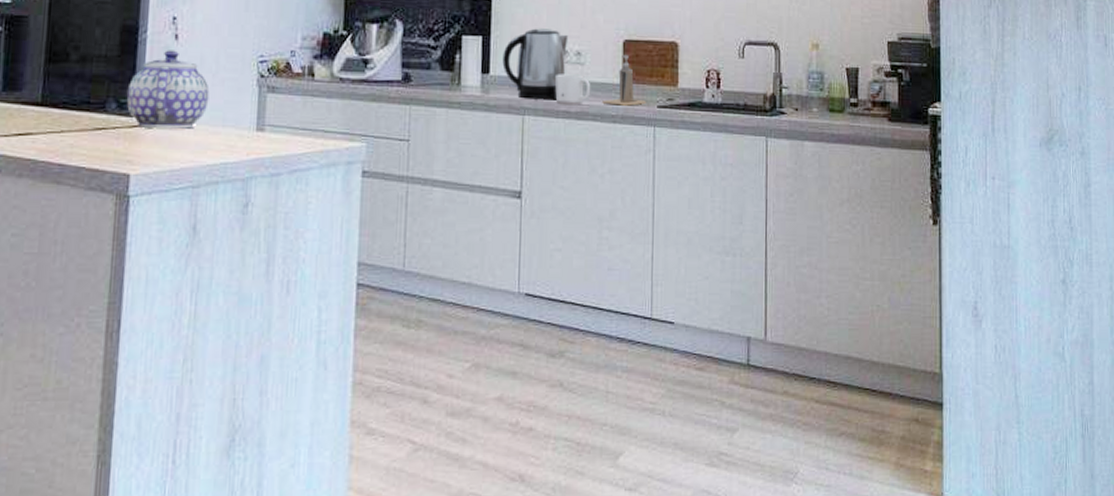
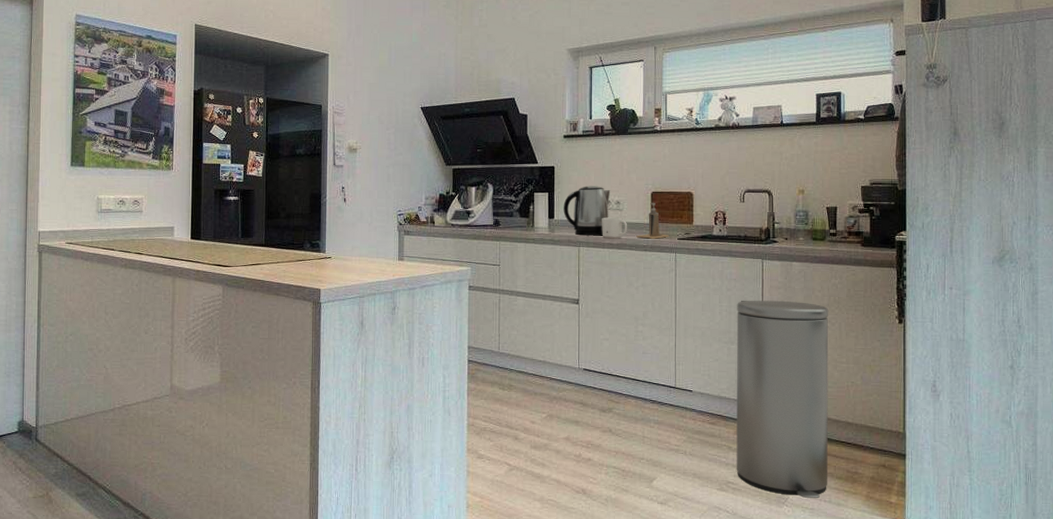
teapot: present [126,50,210,130] -> none [316,209,367,260]
pedal bin: none [731,193,849,472] -> present [736,300,829,499]

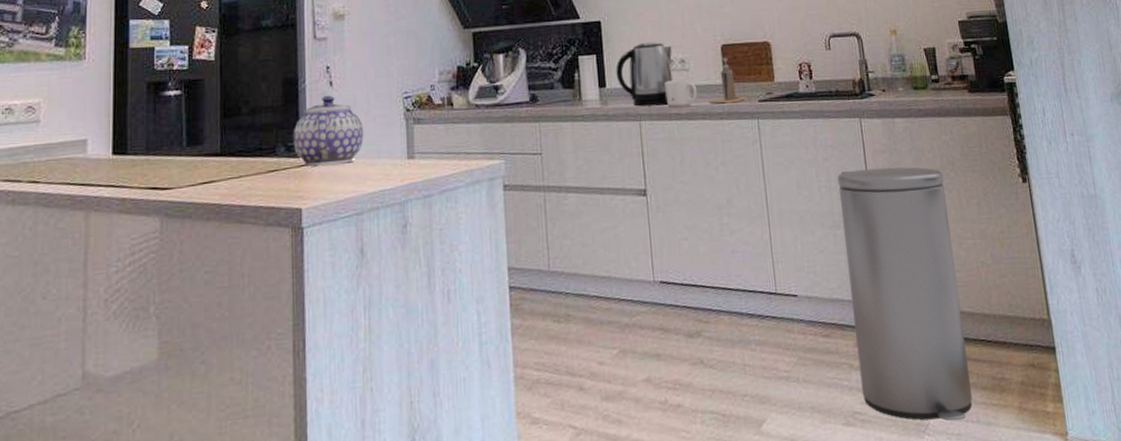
teapot: none [316,209,367,260] -> present [292,95,364,166]

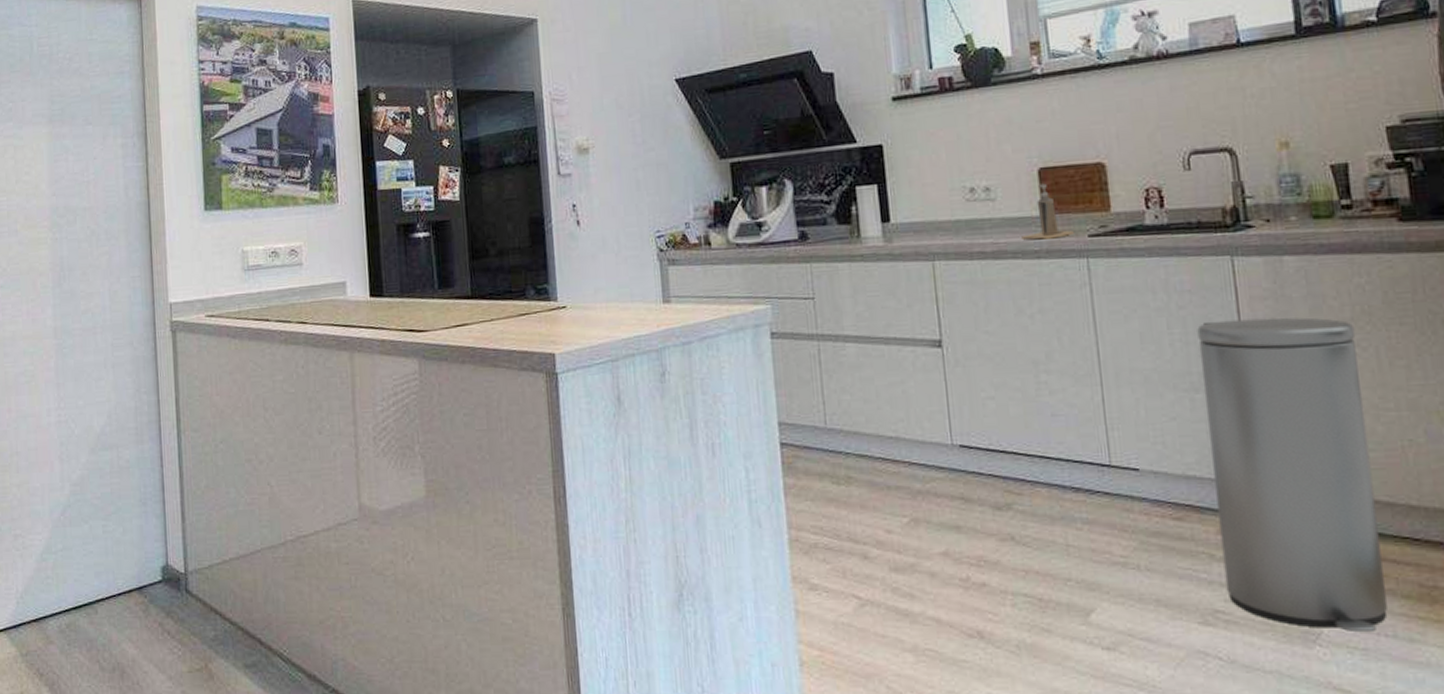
teapot: present [292,95,364,166] -> none [541,235,616,310]
kettle: present [616,42,674,107] -> none [902,167,975,245]
mug: present [664,79,698,109] -> none [963,211,1007,246]

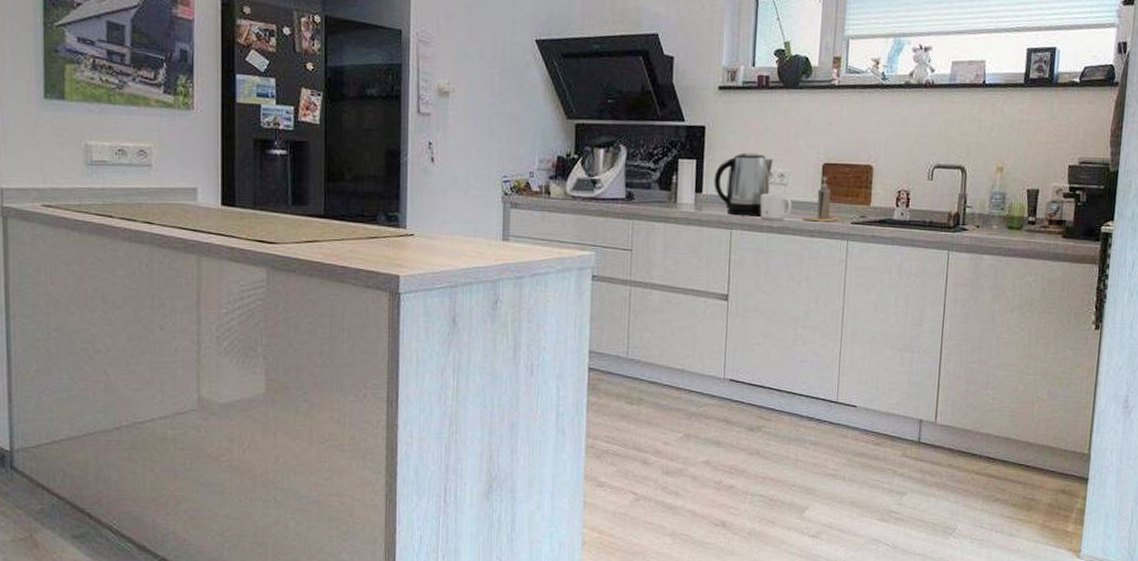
kettle: none [902,167,975,245] -> present [714,152,774,217]
mug: none [963,211,1007,246] -> present [760,193,792,222]
pedal bin: present [1197,317,1387,633] -> none [900,299,1019,529]

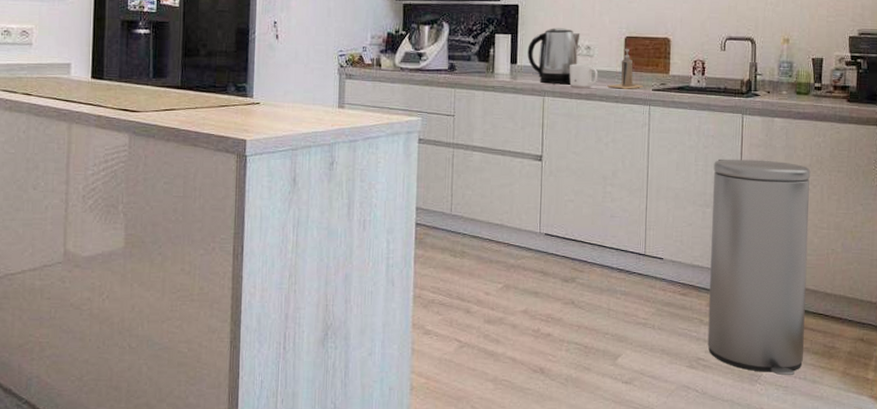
pedal bin: none [900,299,1019,529] -> present [707,158,811,376]

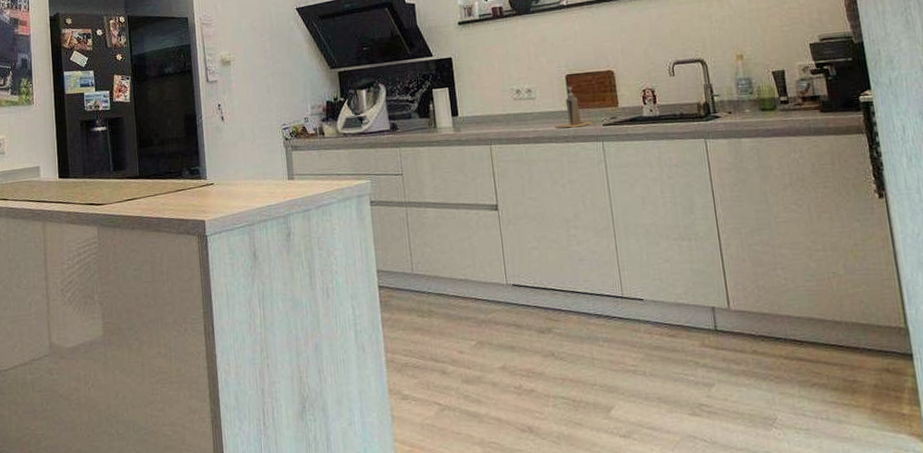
kettle: present [527,28,580,86] -> none [467,74,521,133]
mug: present [569,64,599,89] -> none [511,107,544,134]
pedal bin: present [707,158,811,376] -> none [682,184,822,418]

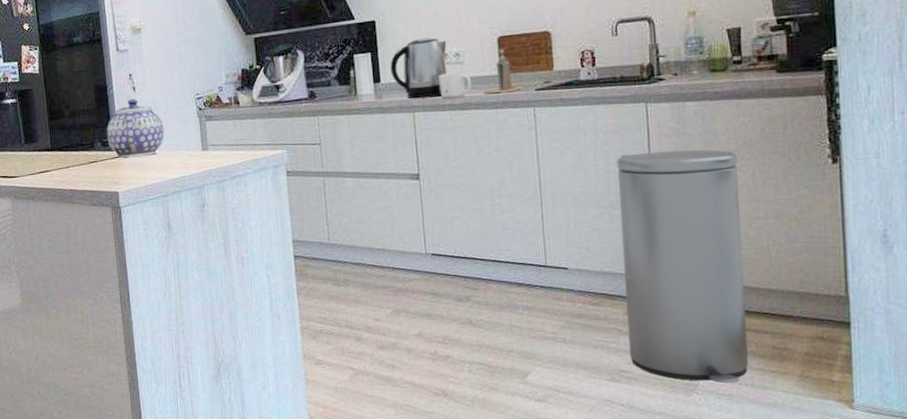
teapot: none [194,128,252,186] -> present [106,99,165,158]
kettle: none [467,74,521,133] -> present [390,37,448,100]
mug: none [511,107,544,134] -> present [437,72,472,100]
pedal bin: none [682,184,822,418] -> present [617,149,748,384]

